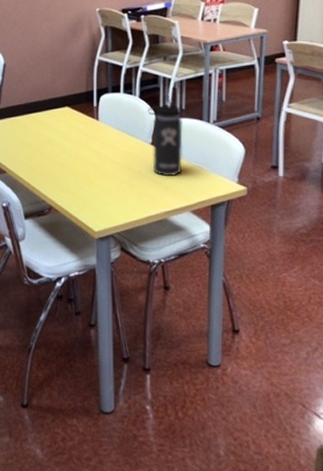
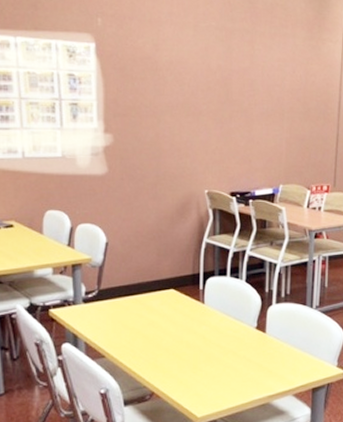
thermos bottle: present [147,95,183,177] -> none [253,280,287,361]

